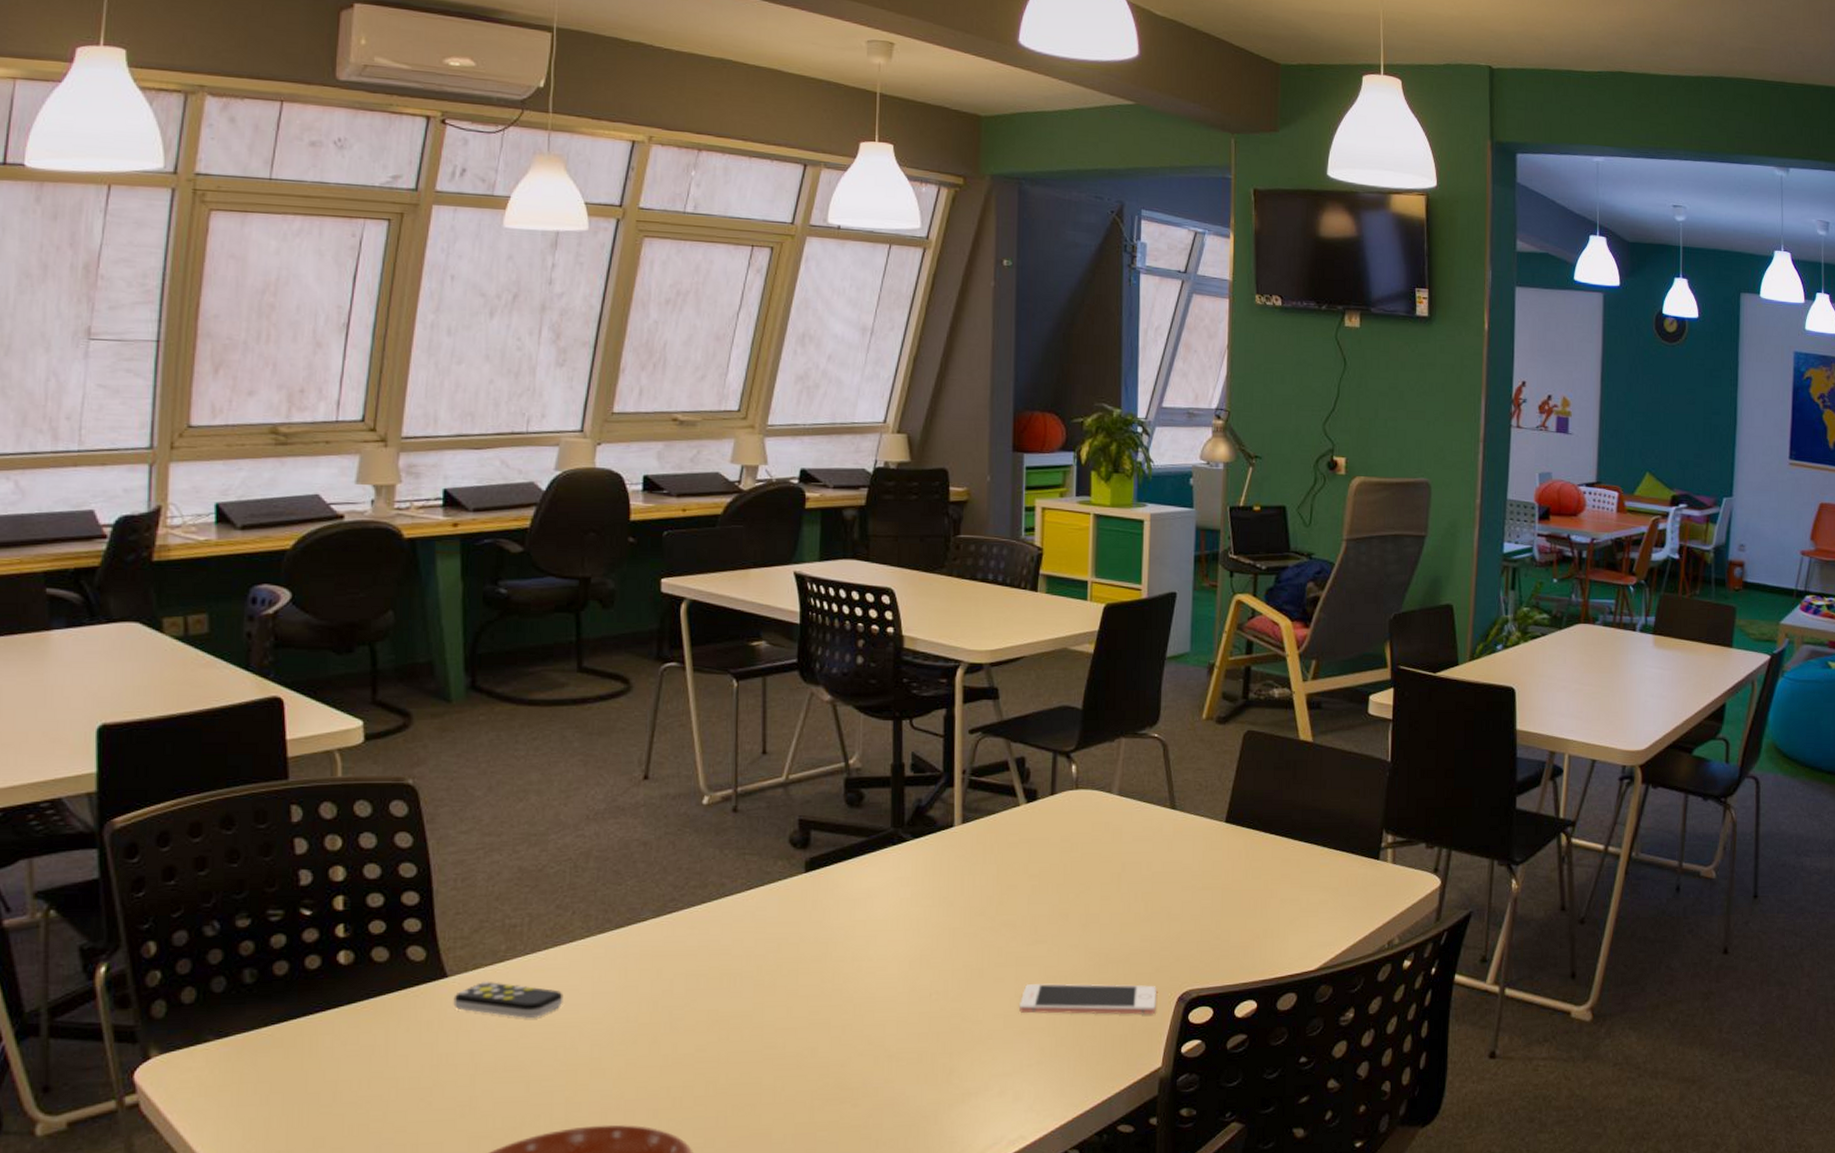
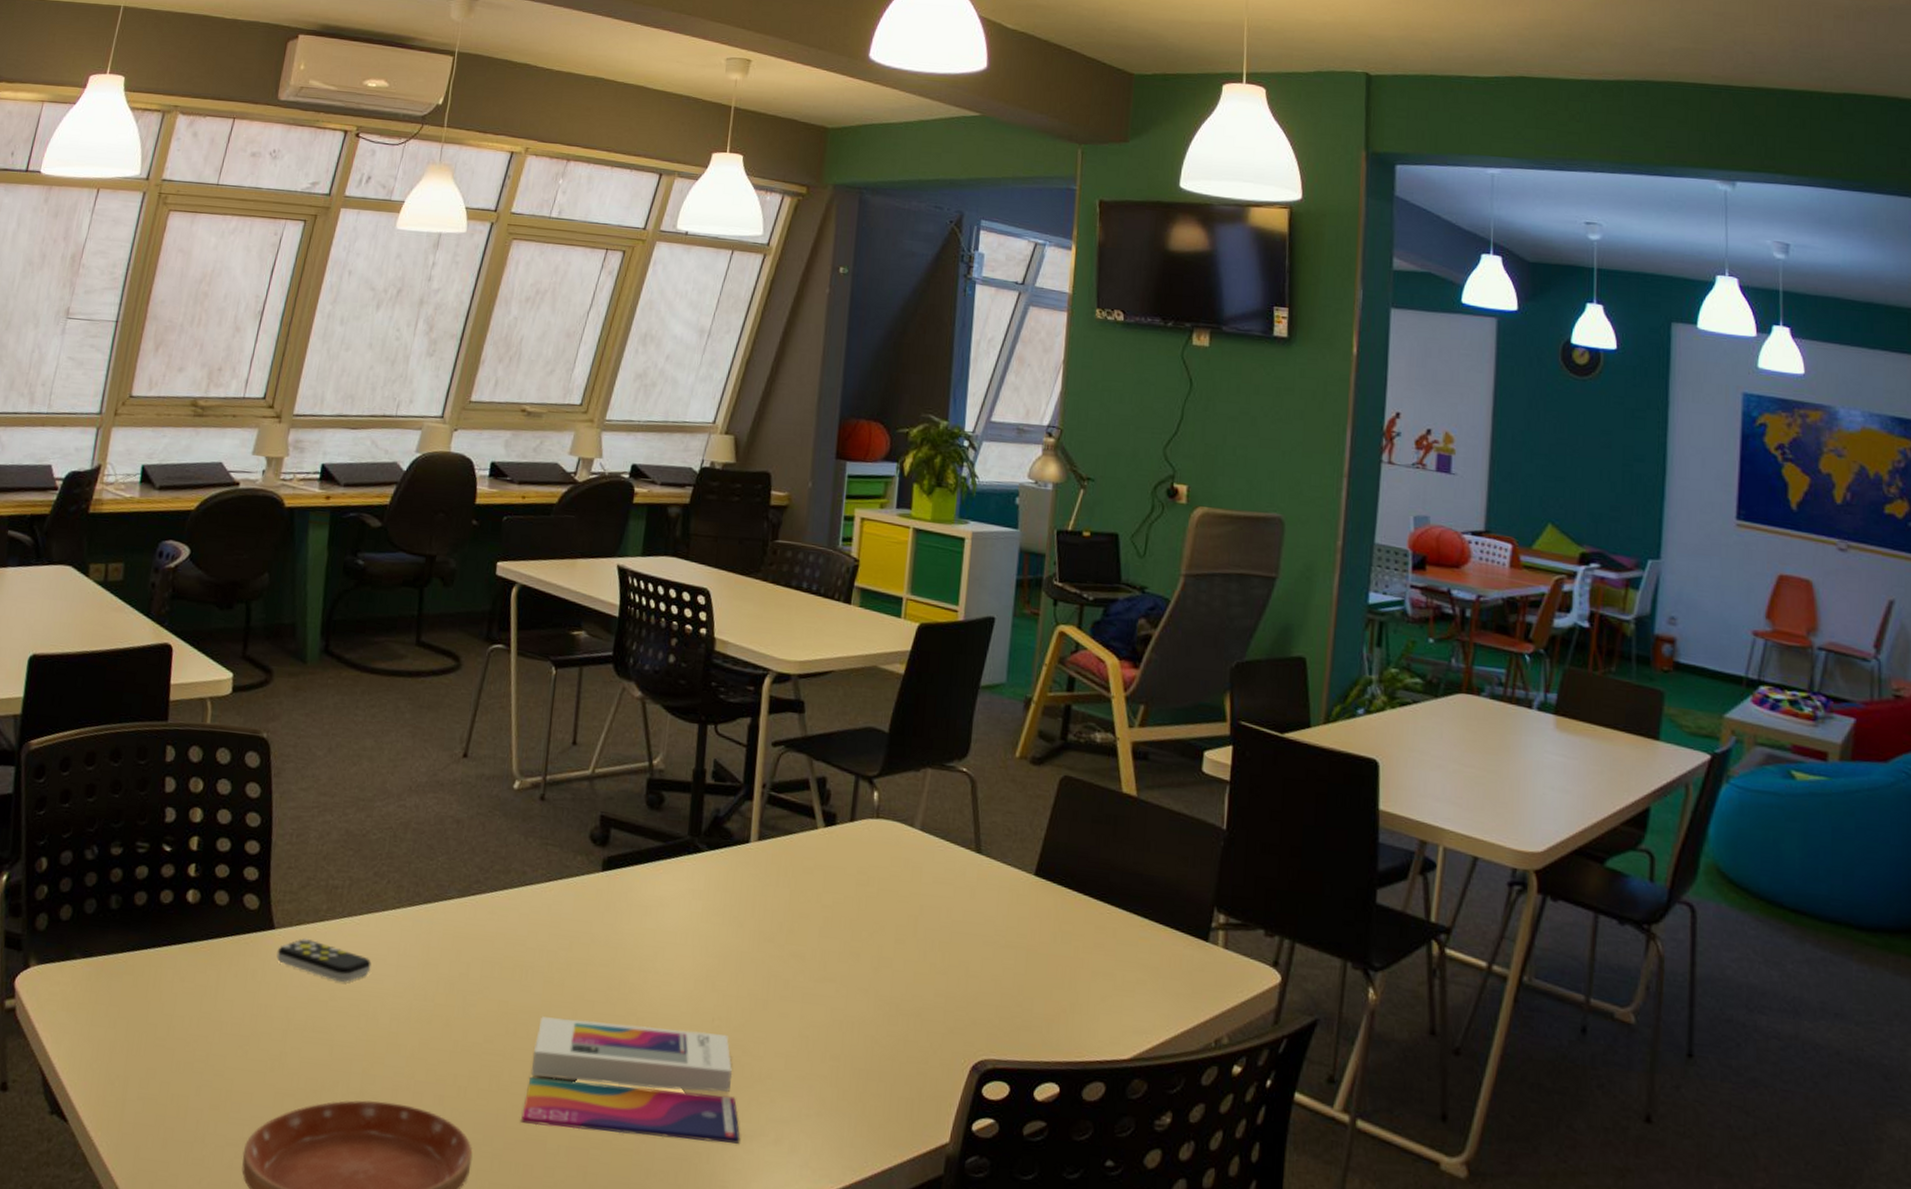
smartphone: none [741,1006,966,1121] -> present [520,1016,740,1144]
cell phone: present [1019,983,1158,1015] -> none [802,1025,950,1082]

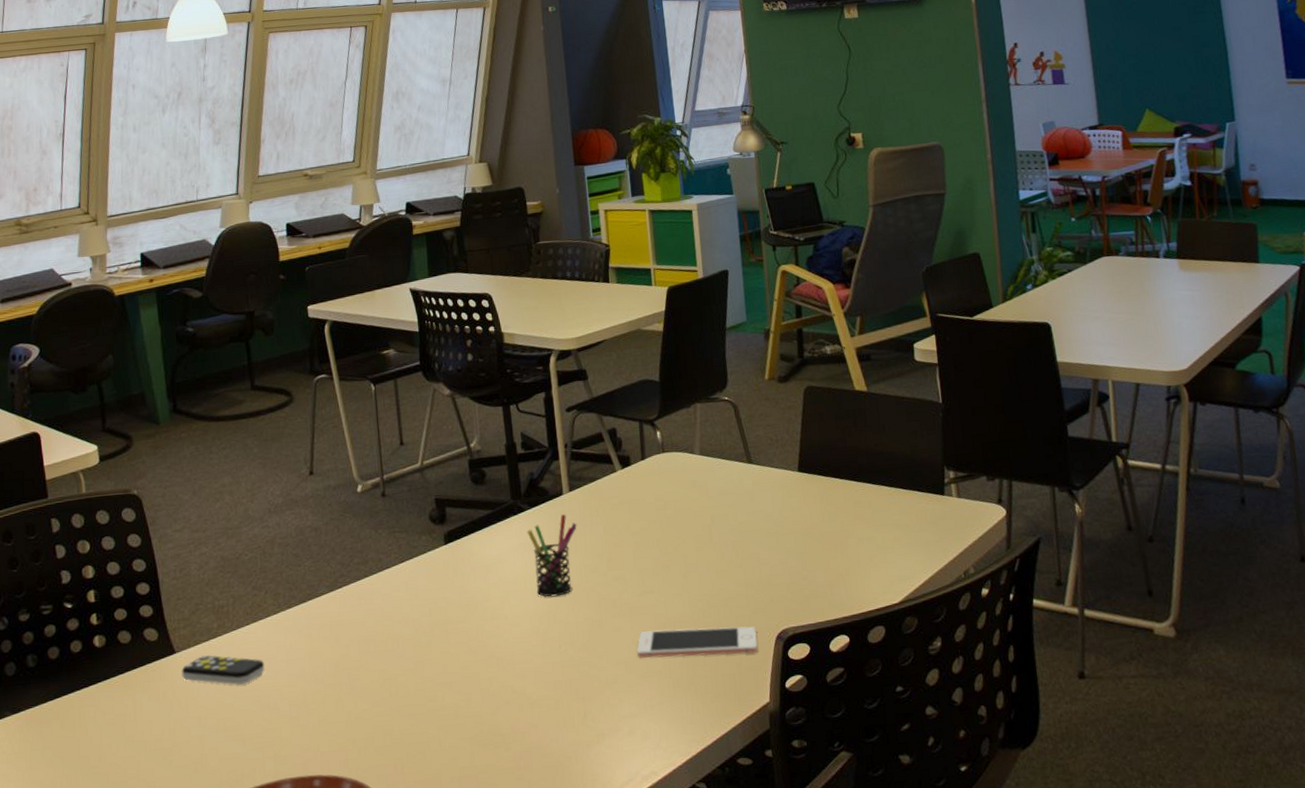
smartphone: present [520,1016,740,1144] -> none [415,656,601,766]
pen holder: none [697,865,760,961] -> present [527,514,577,598]
cell phone: none [802,1025,950,1082] -> present [637,626,758,658]

